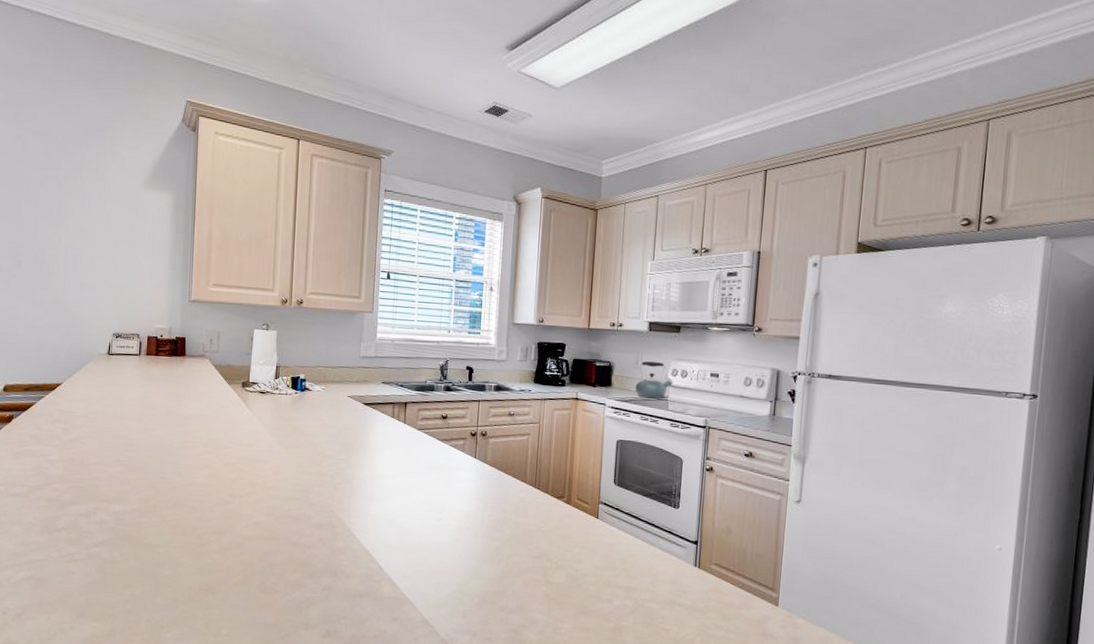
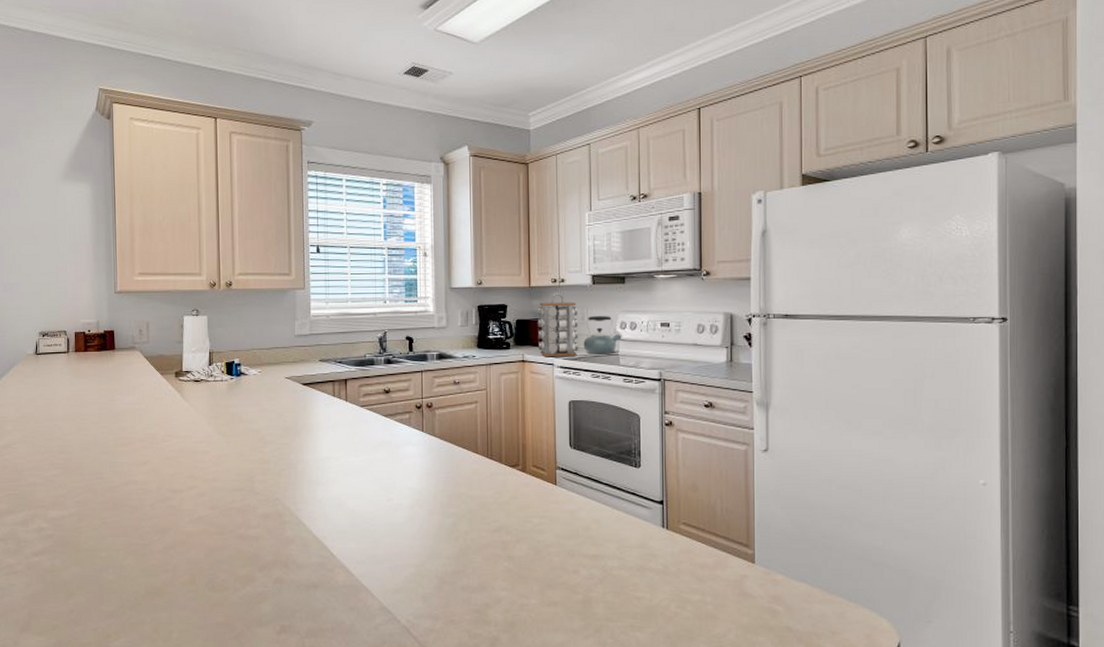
spice rack: none [591,337,633,399] -> present [537,293,578,357]

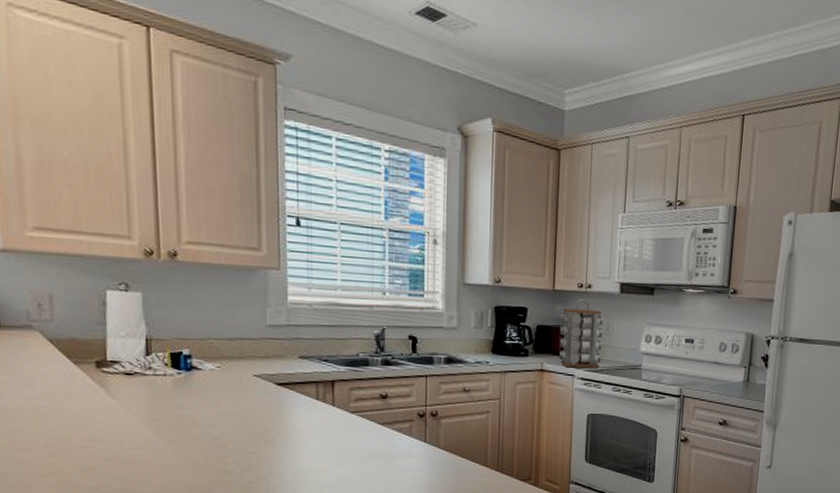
kettle: present [583,316,623,355] -> none [606,327,647,368]

